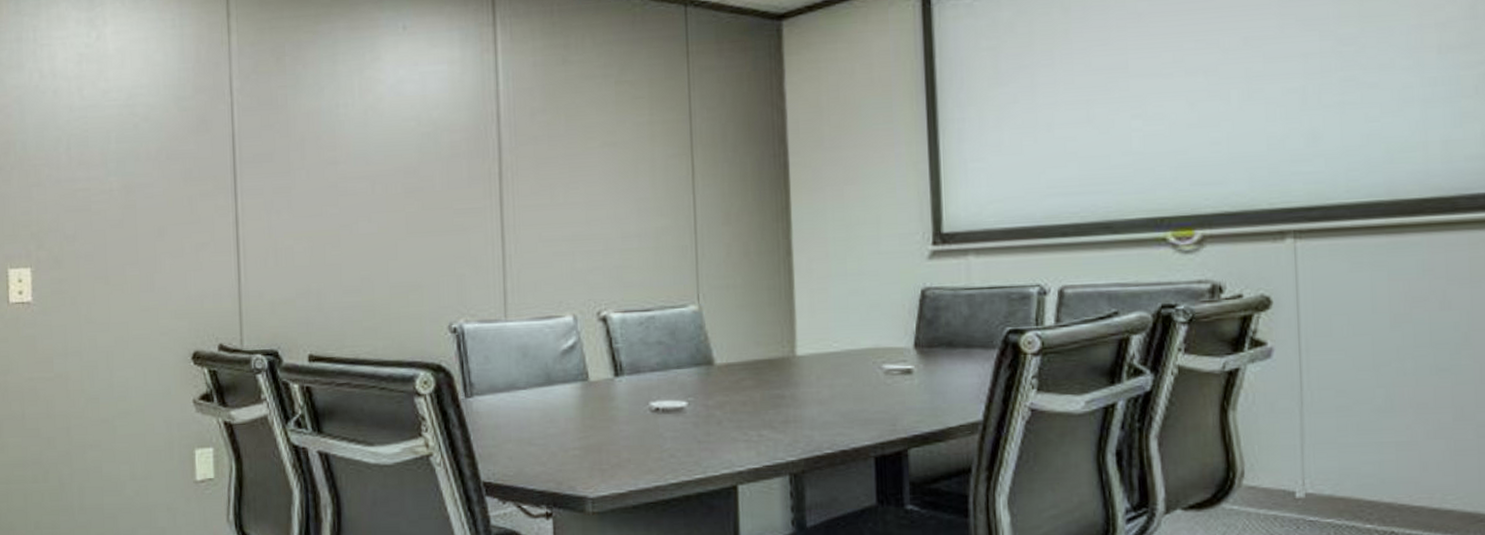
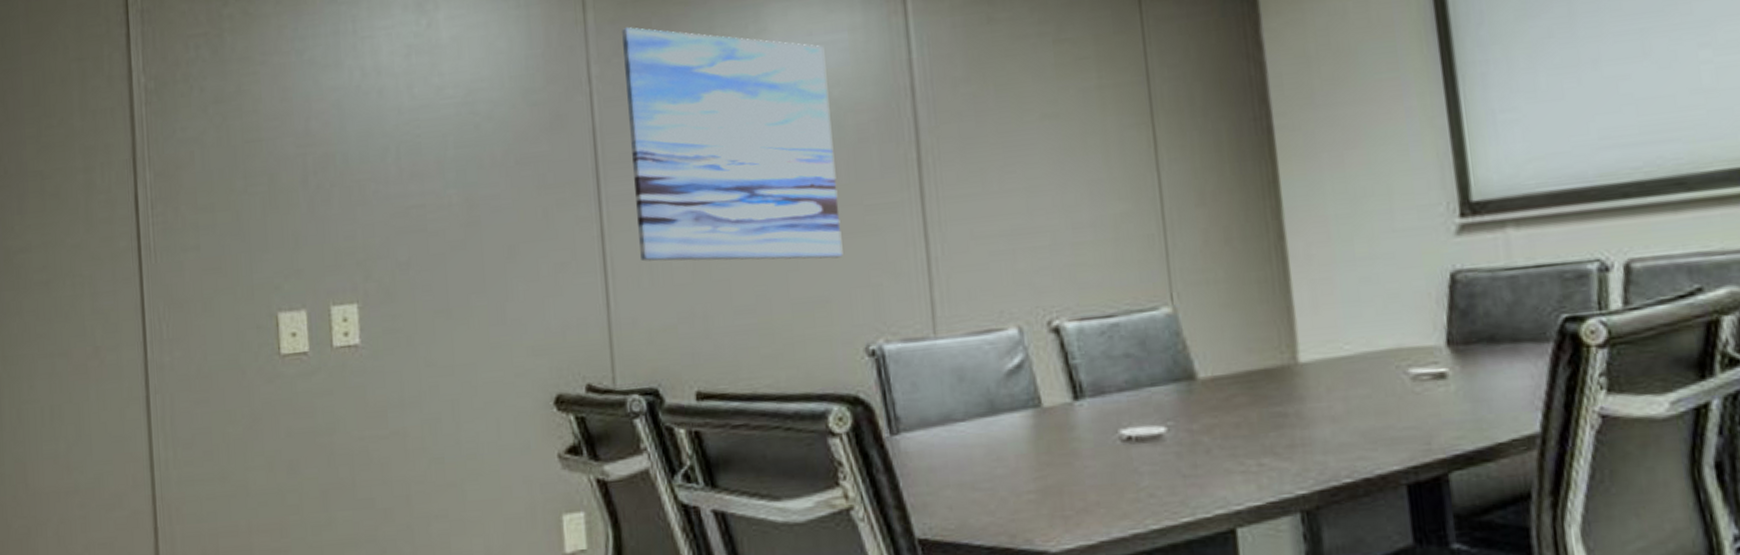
wall art: none [260,50,434,252] -> present [622,27,843,262]

